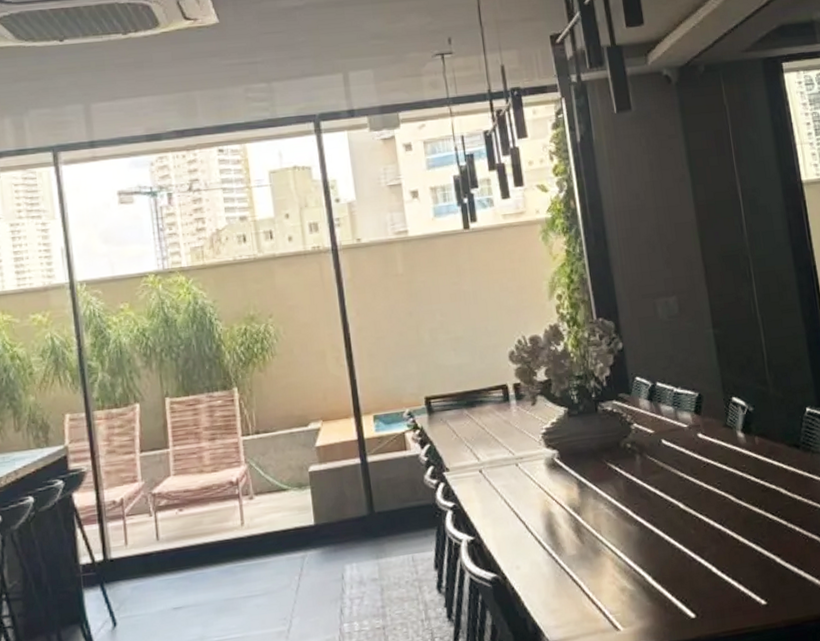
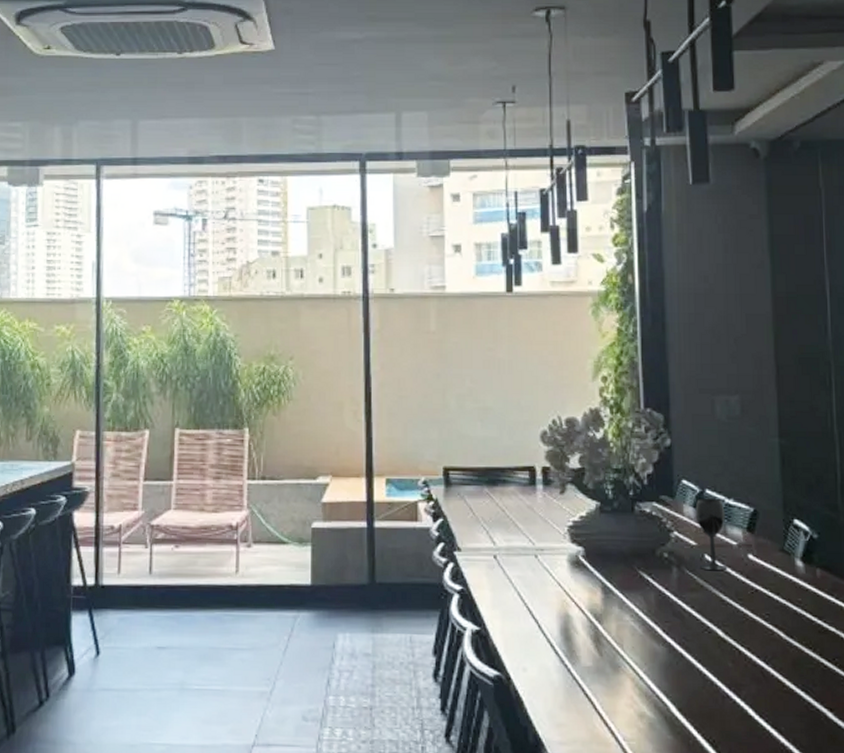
wine glass: none [649,389,682,453] -> present [695,498,728,570]

